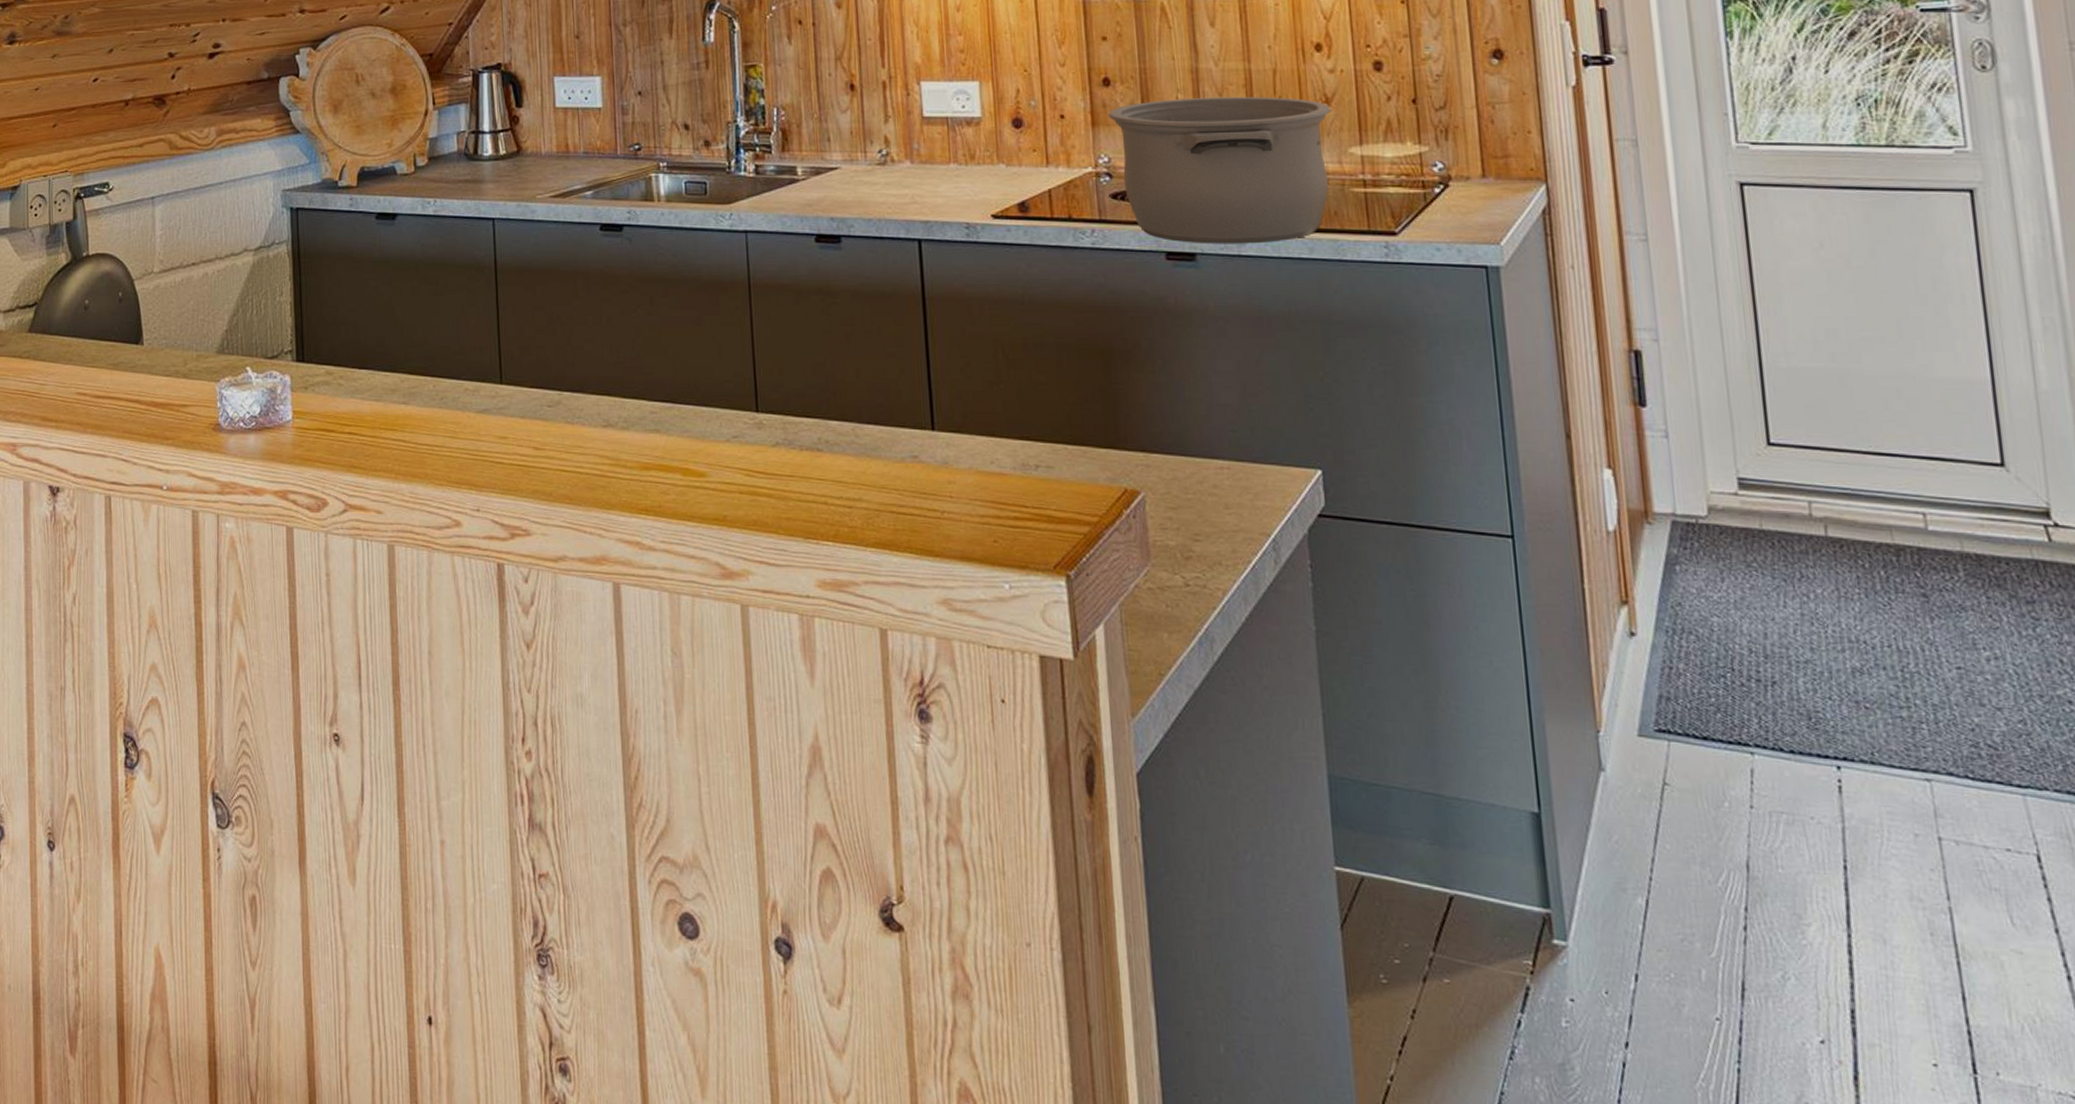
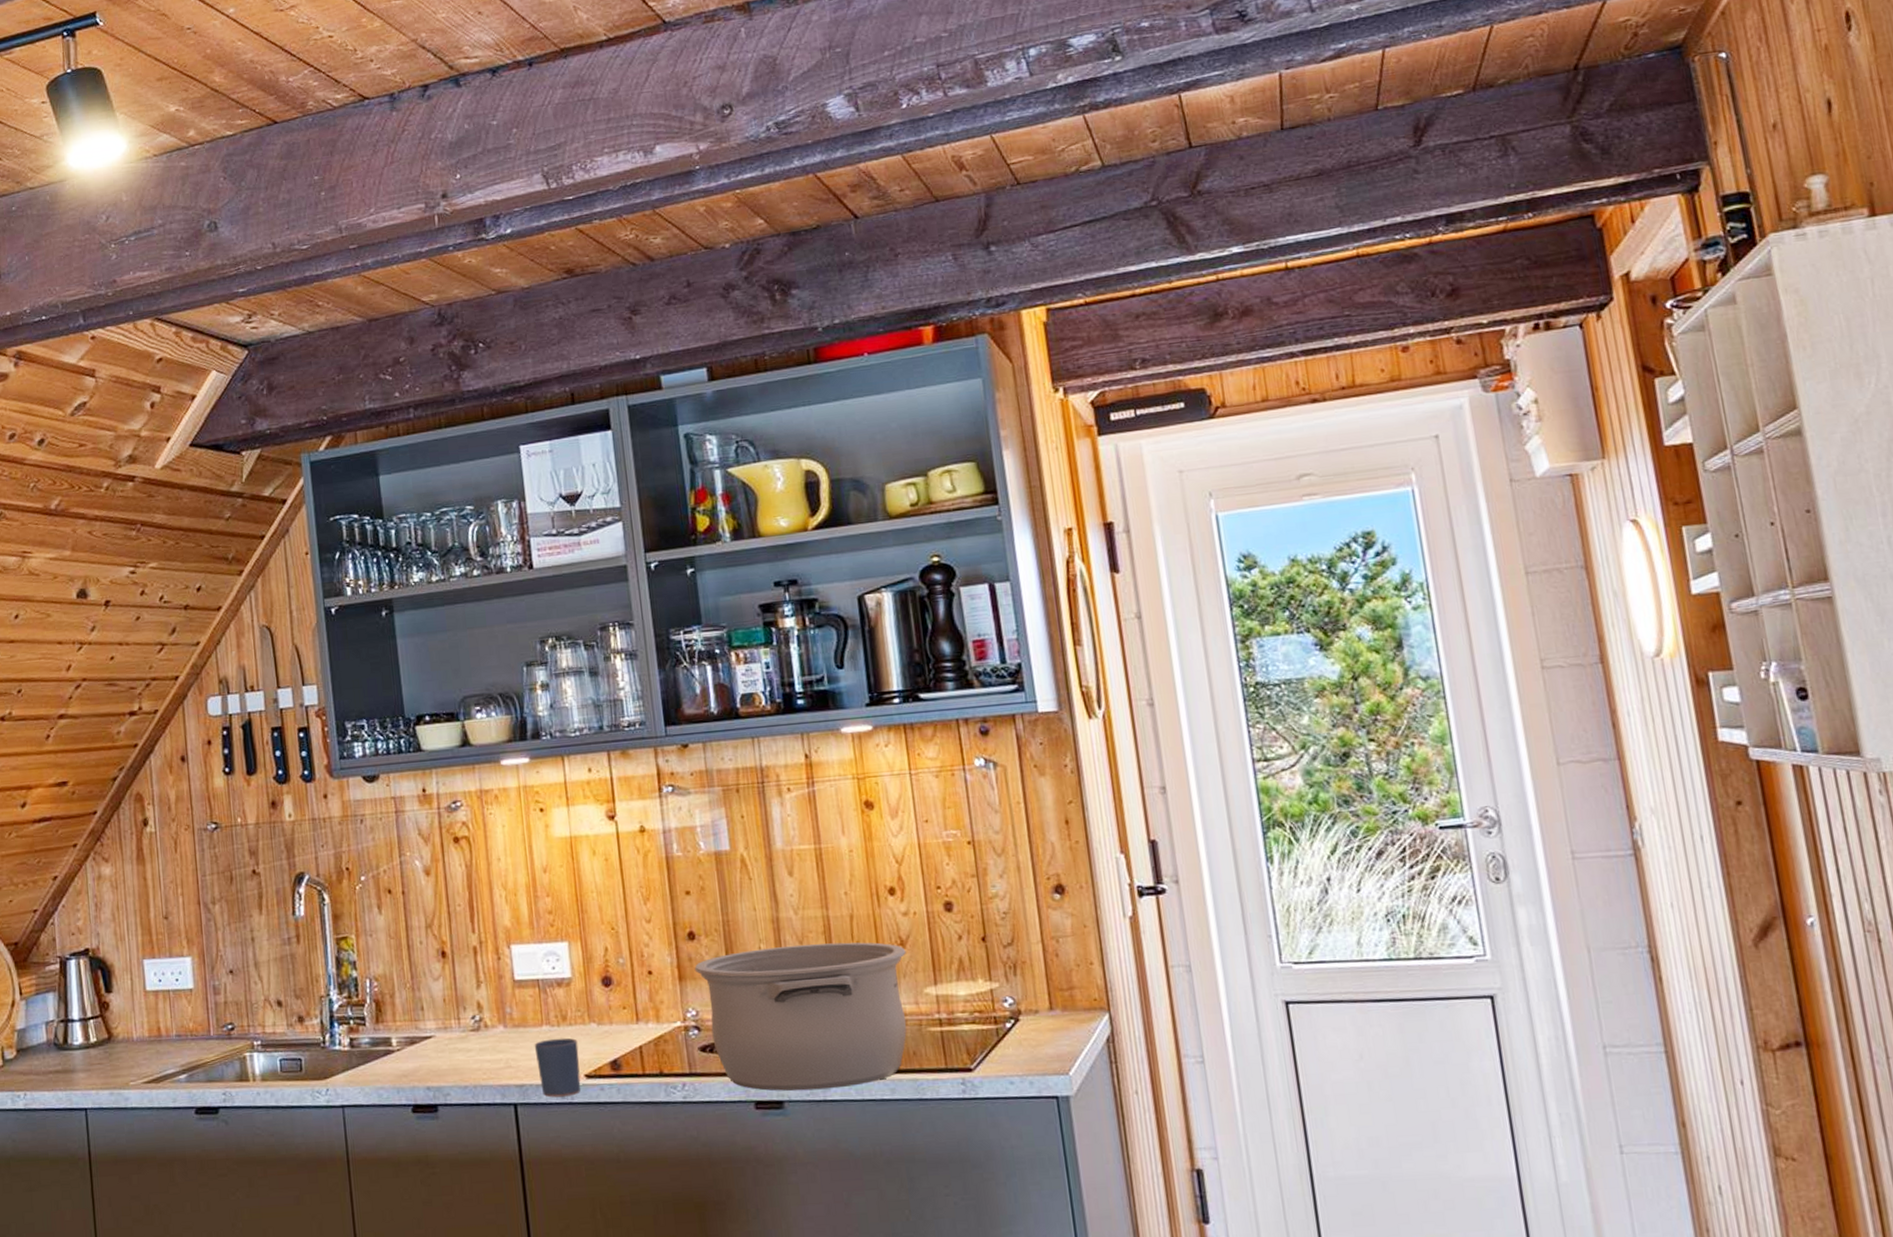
mug: none [940,177,987,236] -> present [534,1037,581,1098]

